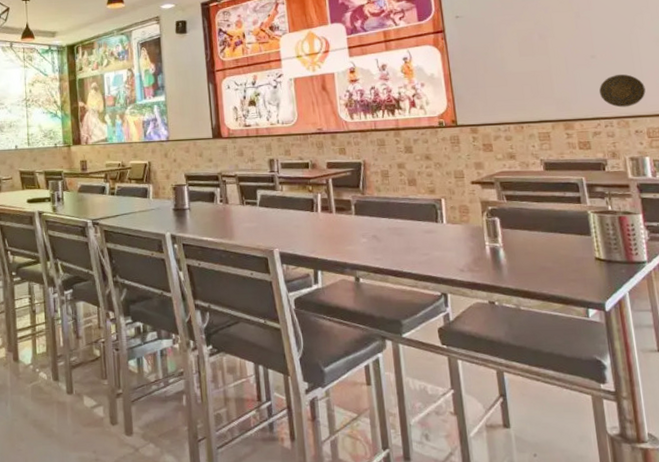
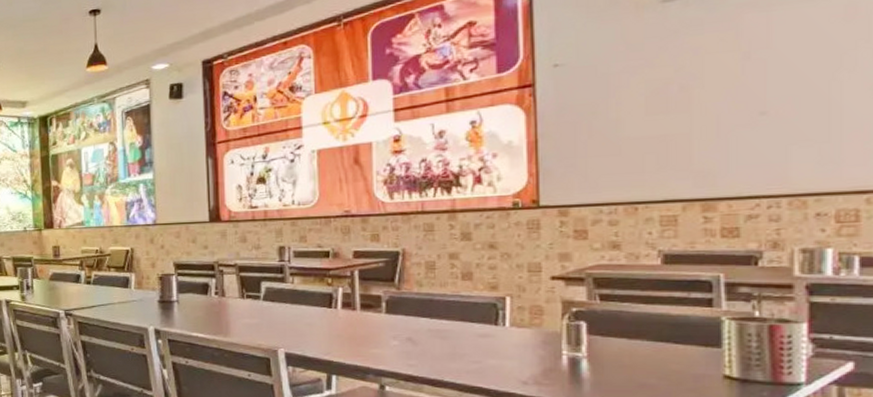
decorative plate: present [599,74,646,108] -> none [764,136,843,182]

